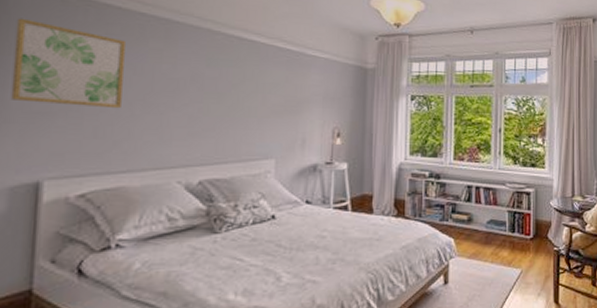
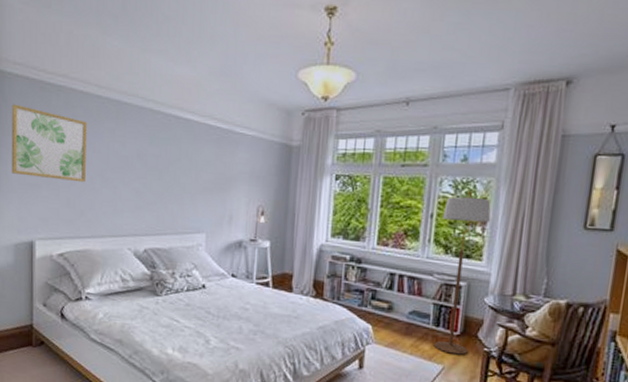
floor lamp: none [509,107,549,257] -> present [434,190,491,355]

